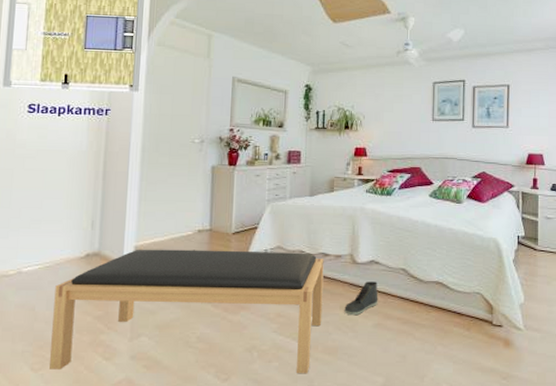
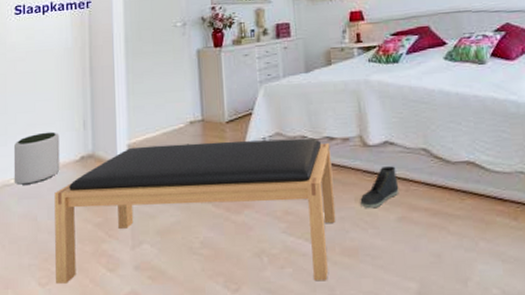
plant pot: none [13,228,66,276] -> present [13,131,60,185]

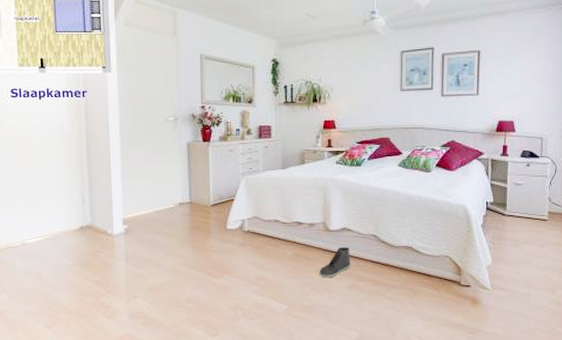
plant pot: present [13,131,60,185] -> none [16,204,61,247]
bench: present [54,138,336,284] -> none [56,221,299,330]

